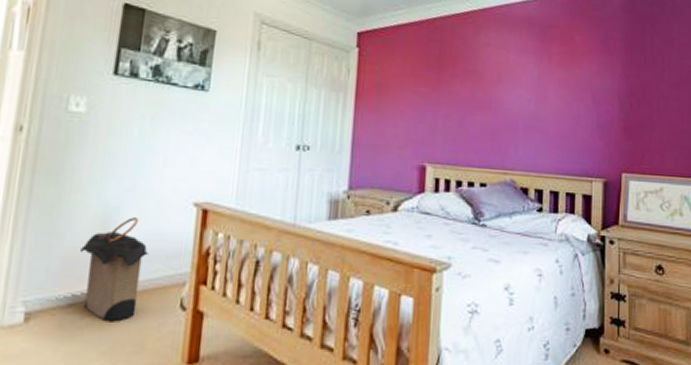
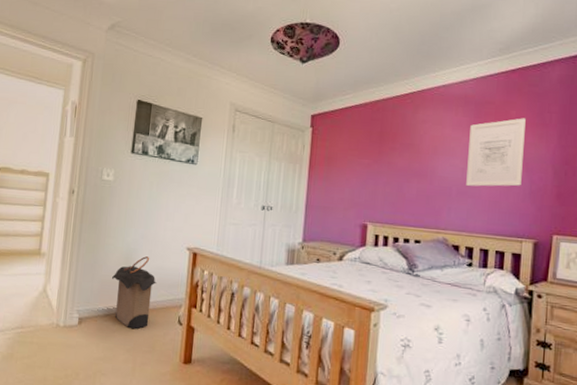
wall art: none [533,44,591,120] -> present [466,118,526,187]

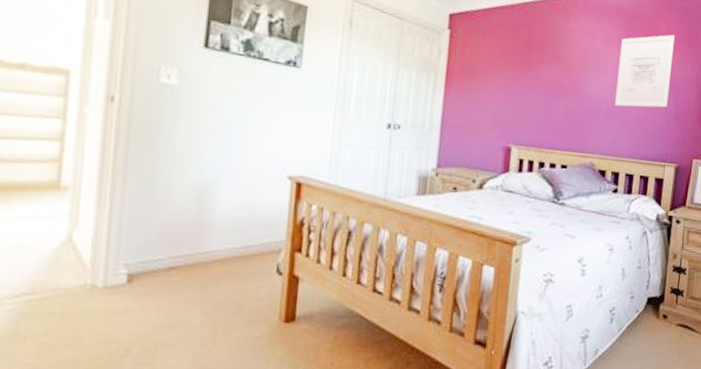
laundry hamper: present [112,256,156,329] -> none [179,188,245,284]

